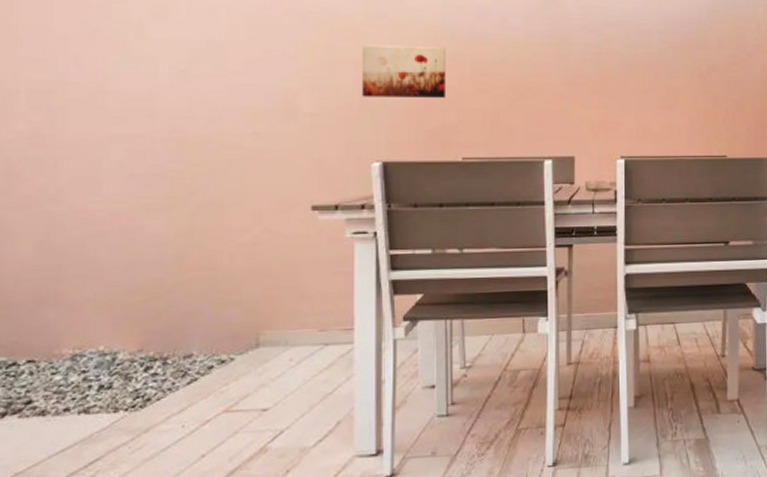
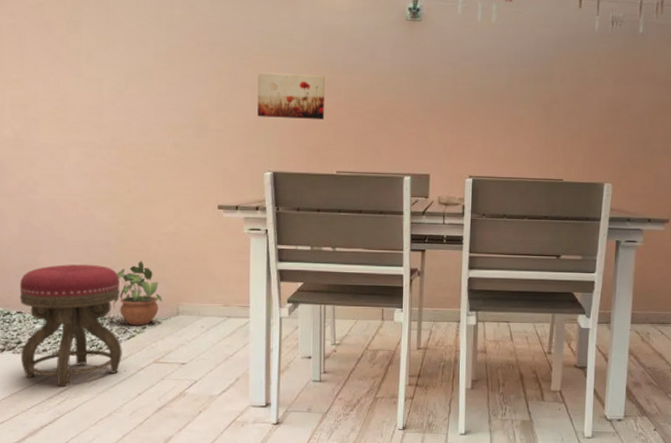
stool: none [31,290,179,458] -> present [19,264,122,387]
potted plant: none [167,281,236,367] -> present [113,261,162,326]

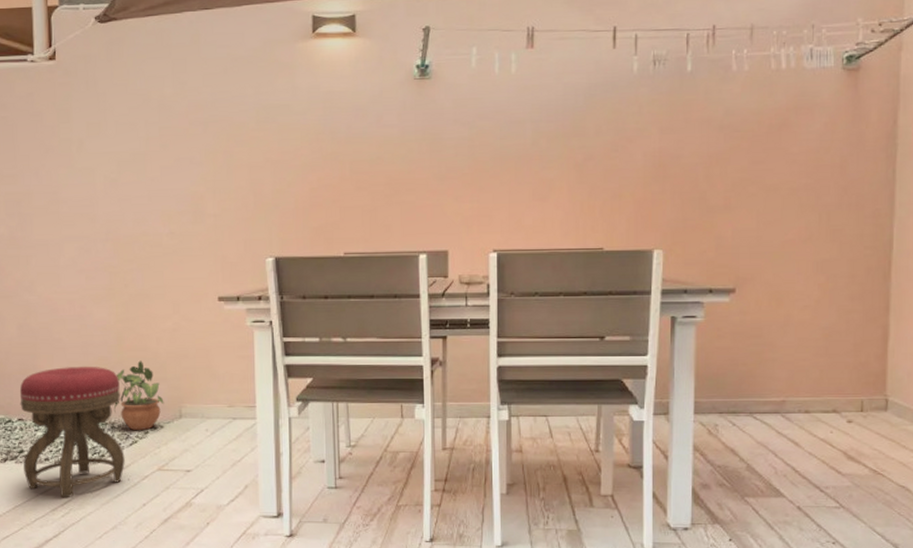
wall art: present [257,72,326,119] -> none [255,148,329,198]

